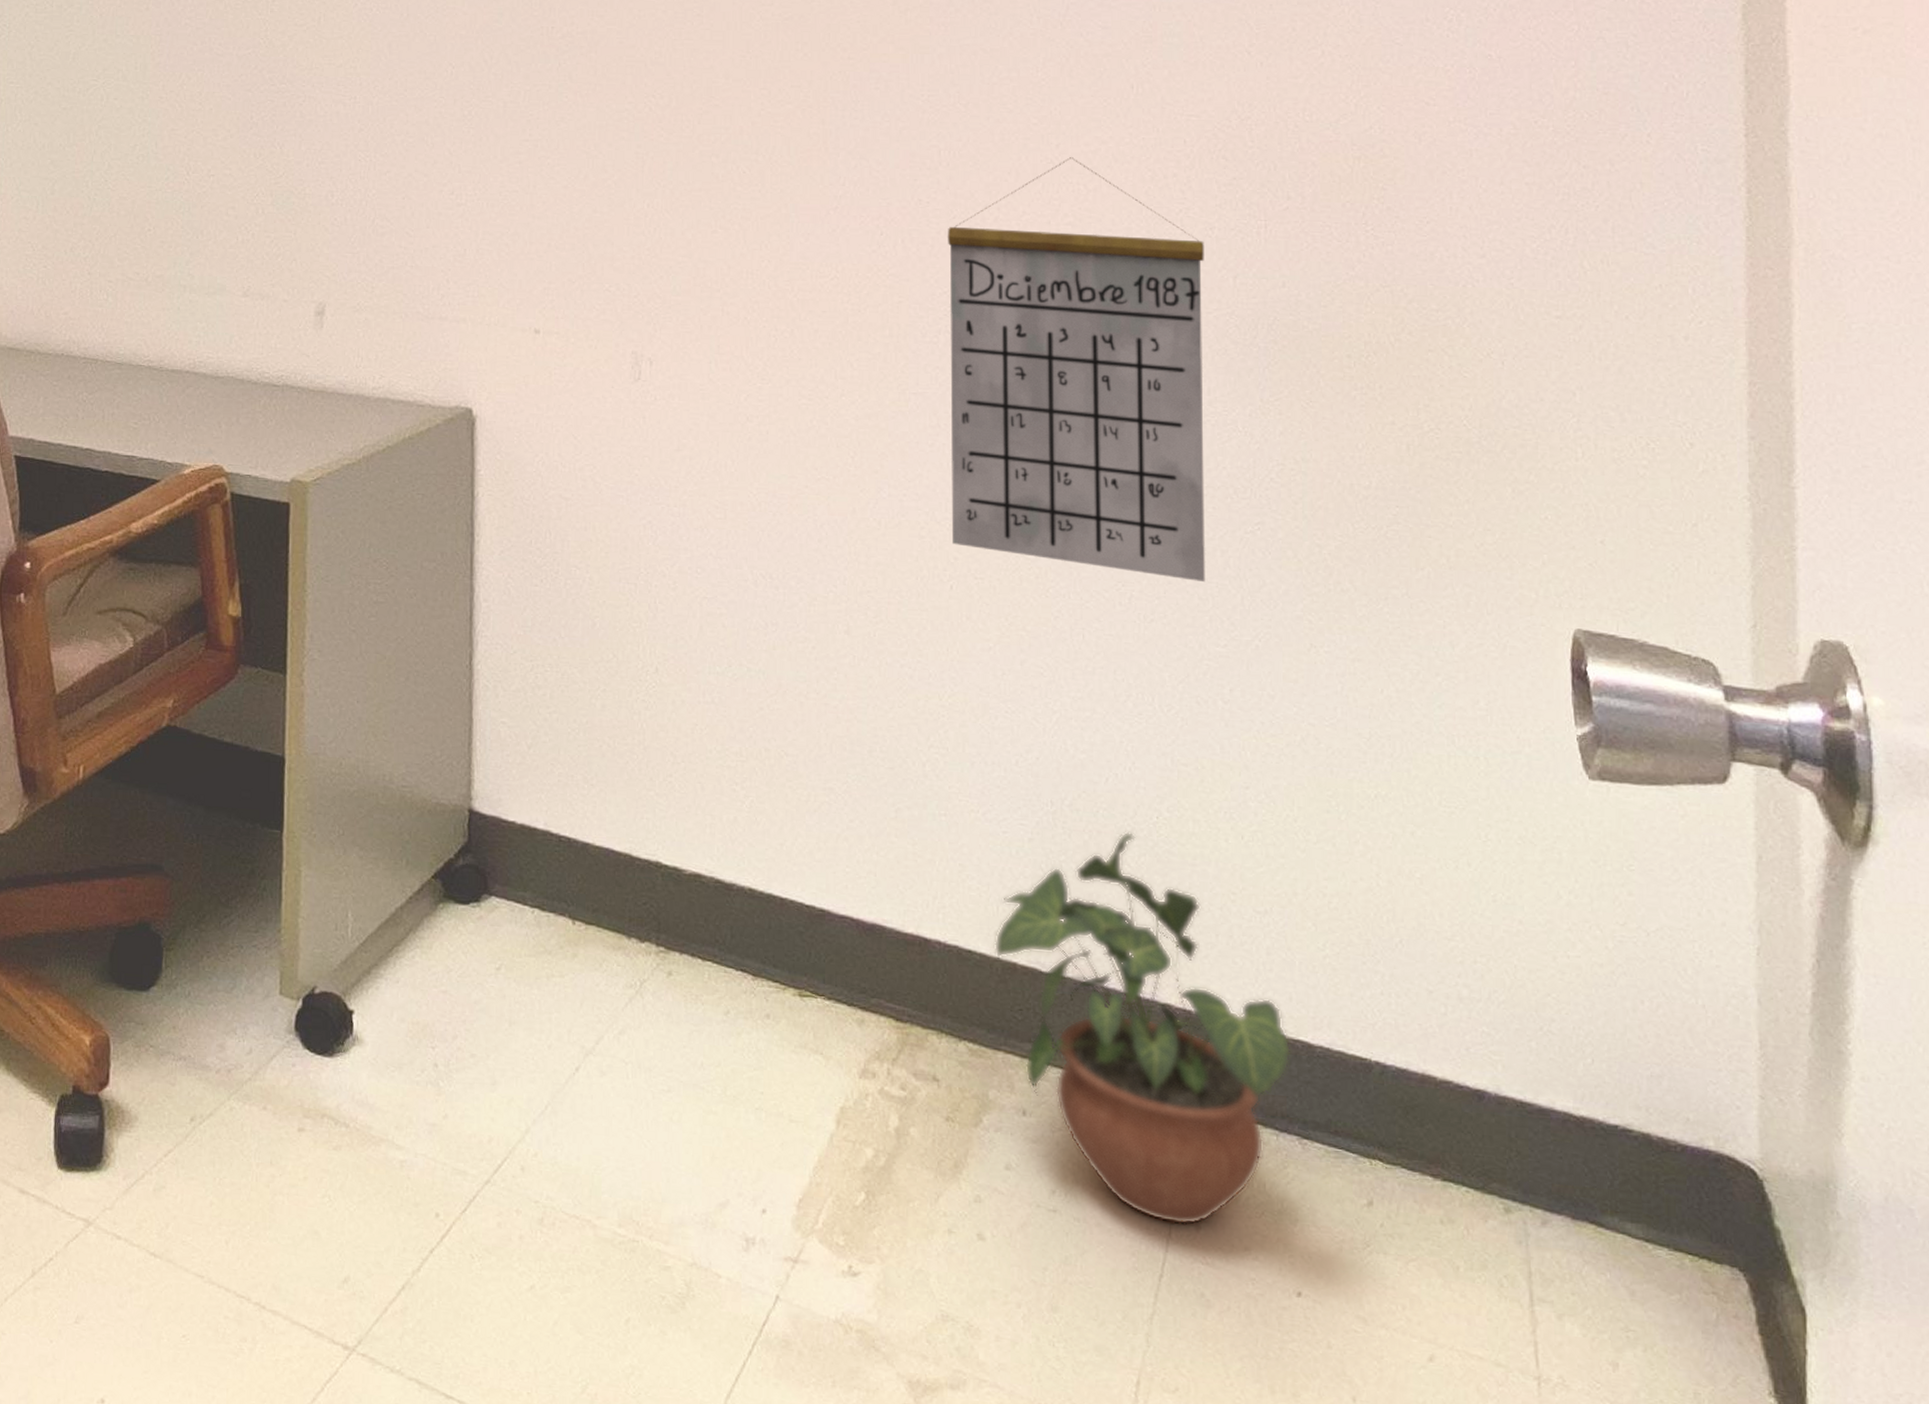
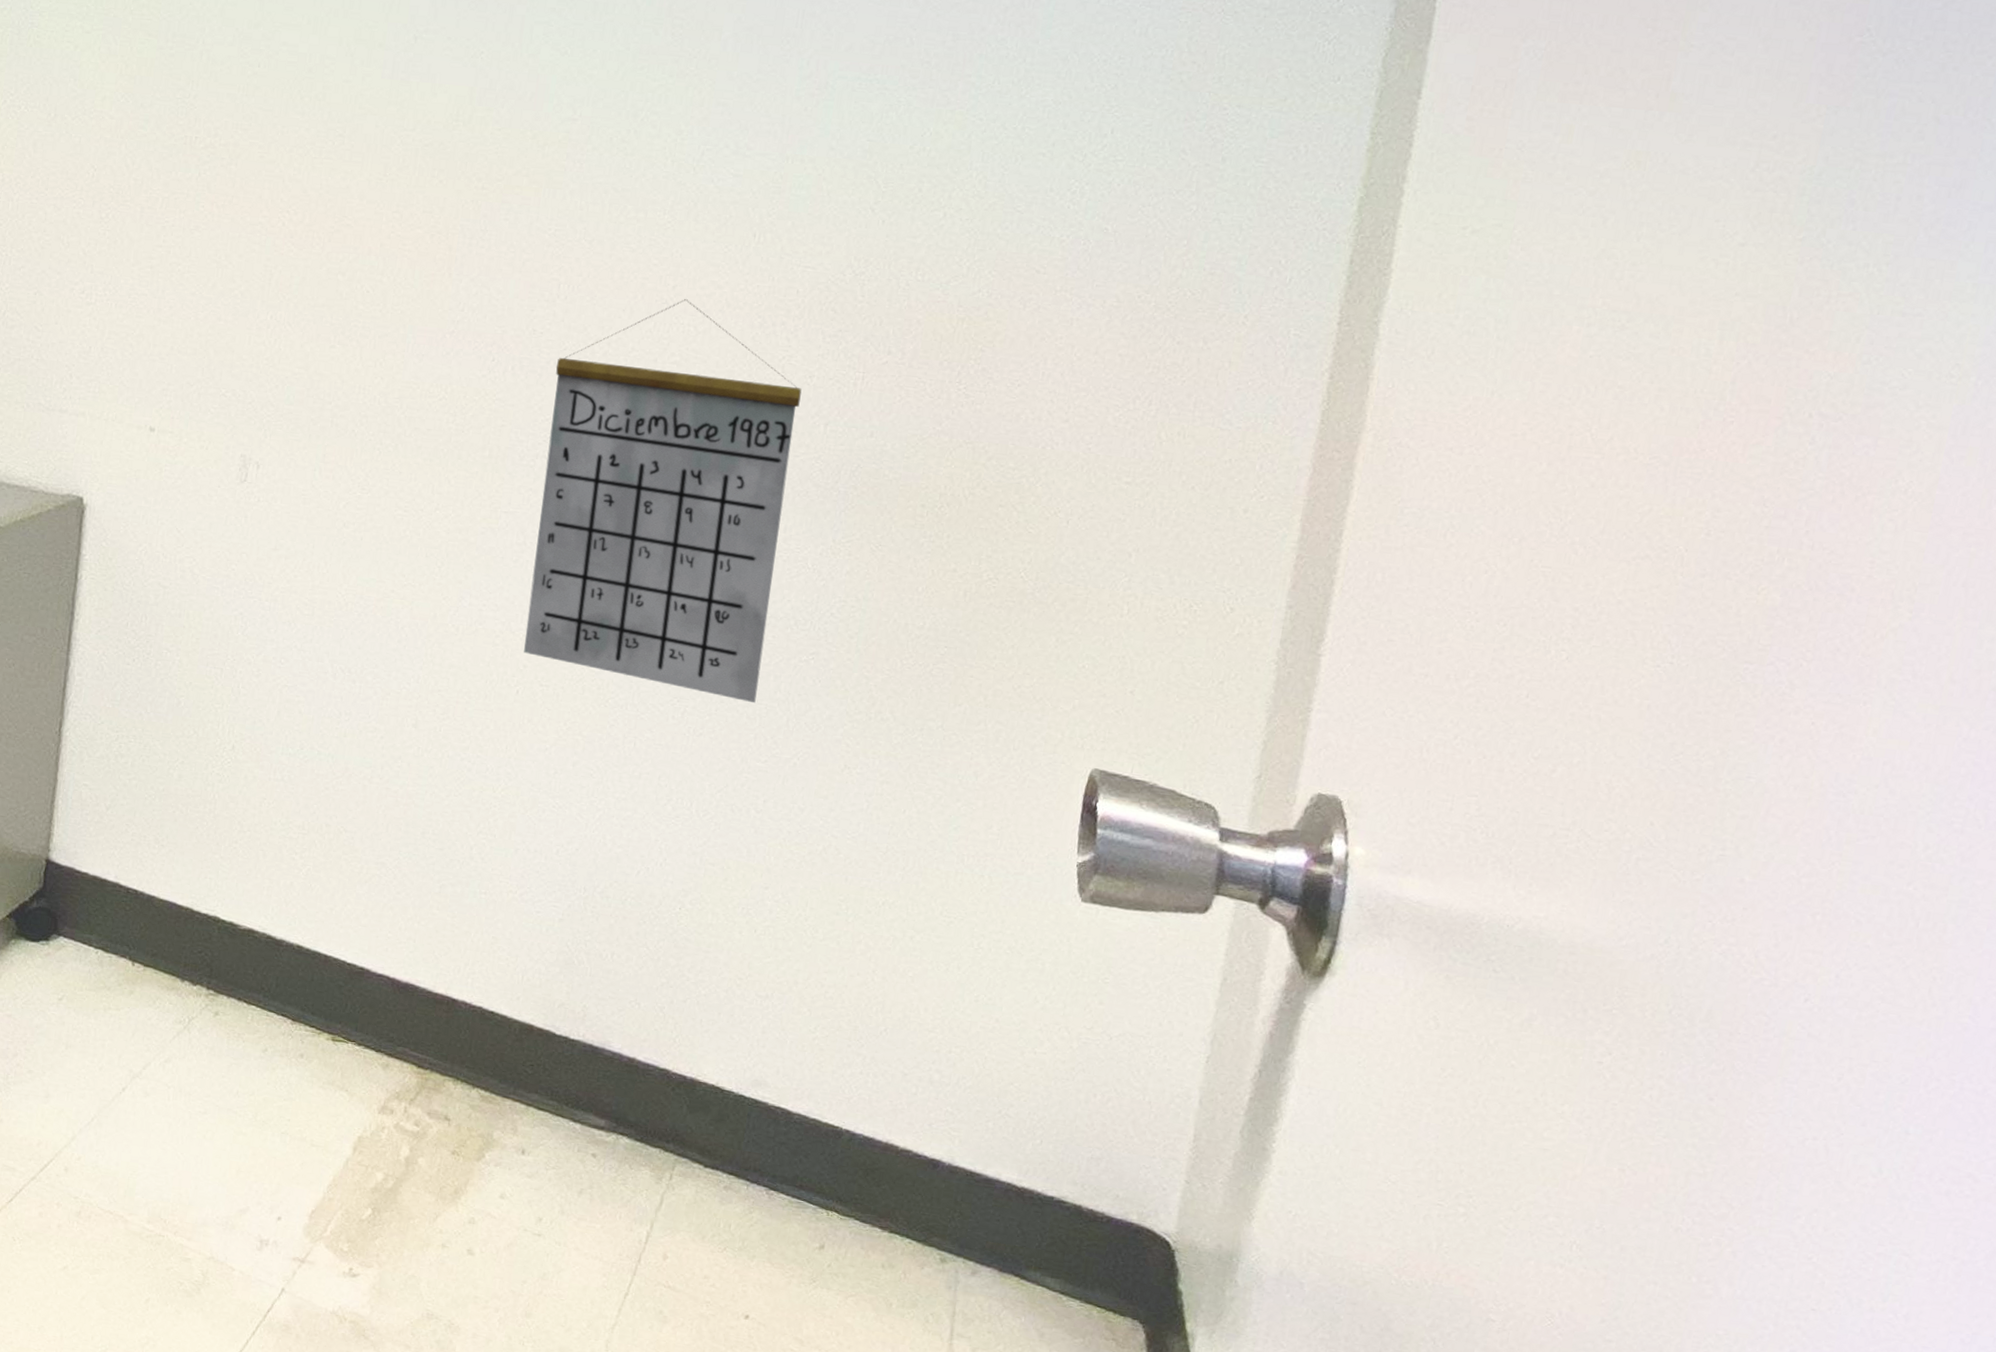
potted plant: present [993,831,1292,1226] -> none [514,919,772,1255]

